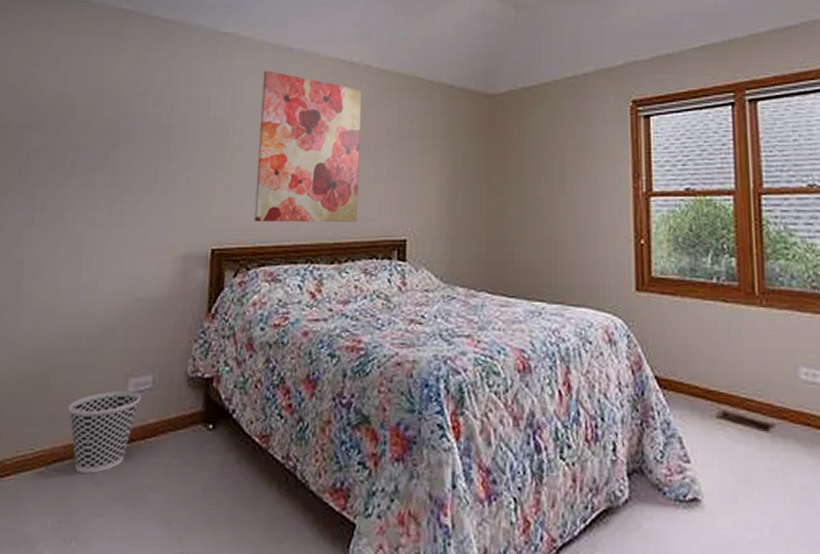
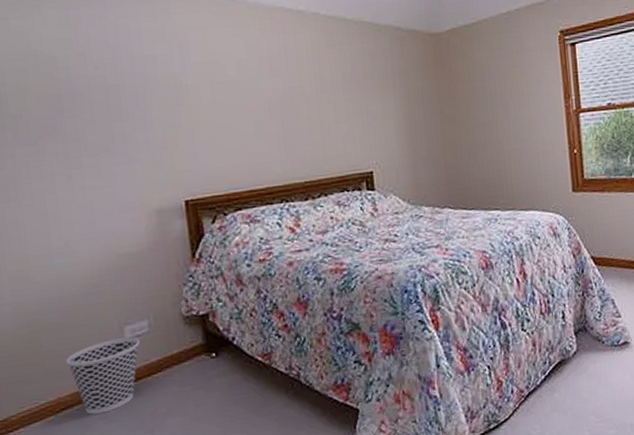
wall art: present [254,70,362,223] -> none [208,23,325,171]

